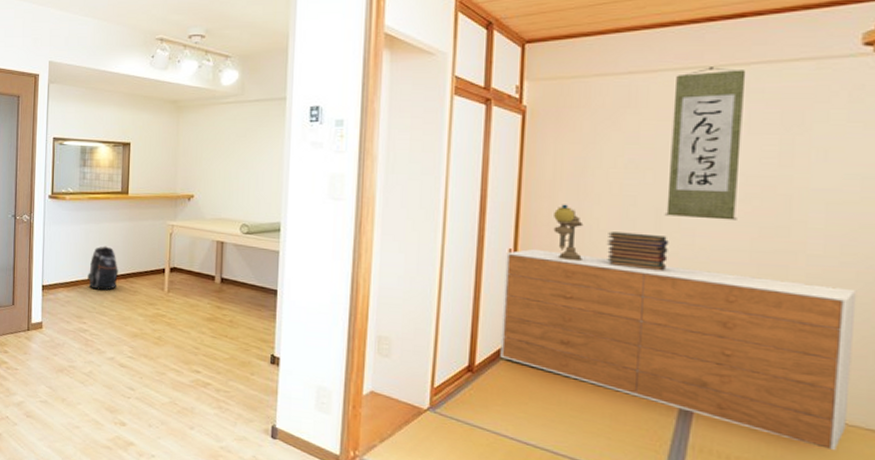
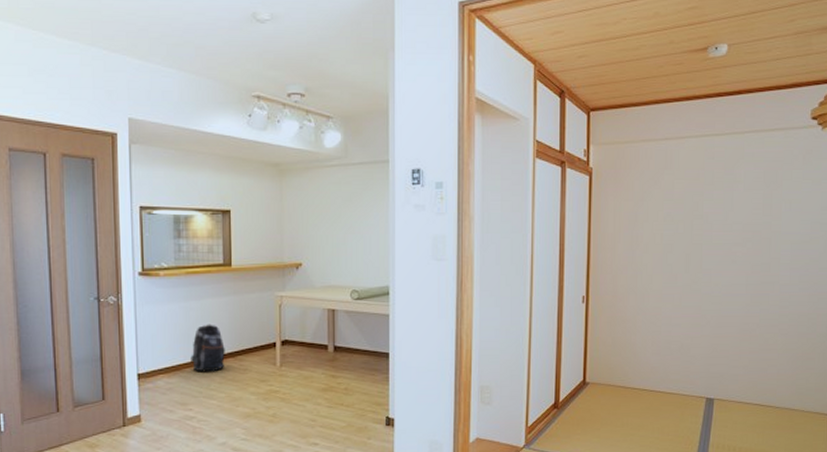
dresser: present [500,248,857,451] -> none [578,294,809,432]
table lamp: present [553,204,584,262] -> none [615,254,636,303]
book stack: present [606,231,669,271] -> none [652,275,695,306]
wall scroll: present [664,67,746,221] -> none [691,135,742,261]

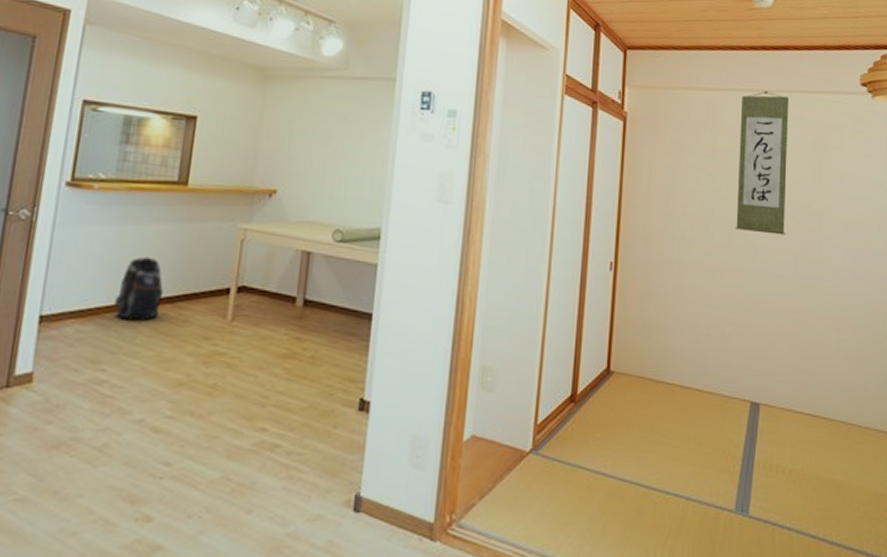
wall scroll: none [691,135,742,261] -> present [734,91,789,235]

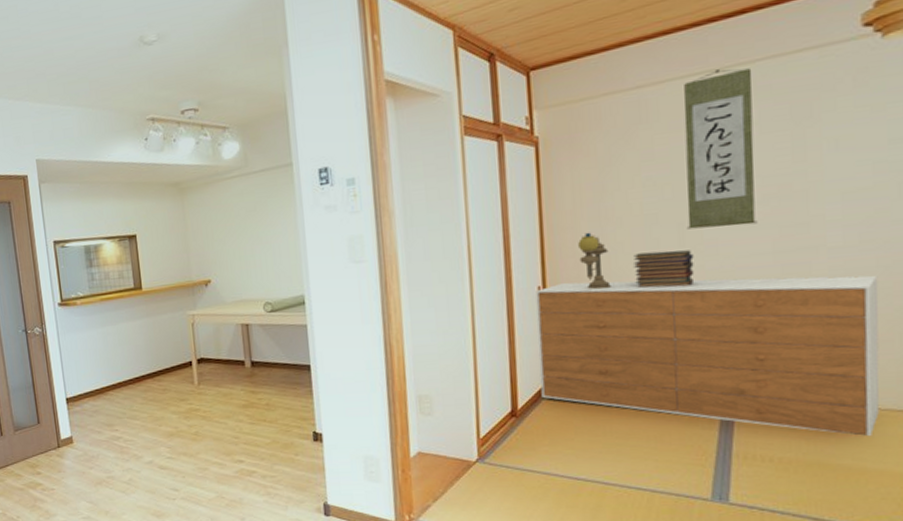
backpack: present [115,256,163,321] -> none [112,347,145,394]
dresser: none [600,262,864,454] -> present [536,275,880,437]
table lamp: none [648,215,673,276] -> present [578,232,611,290]
book stack: none [690,244,738,285] -> present [633,250,695,288]

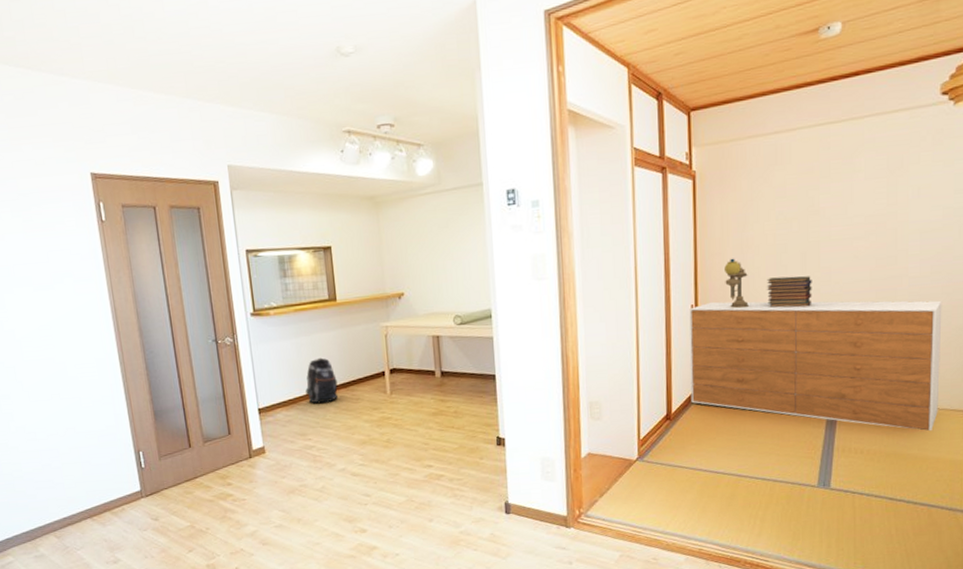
backpack: none [112,347,145,394] -> present [305,357,339,404]
wall scroll: present [684,68,758,230] -> none [808,122,861,258]

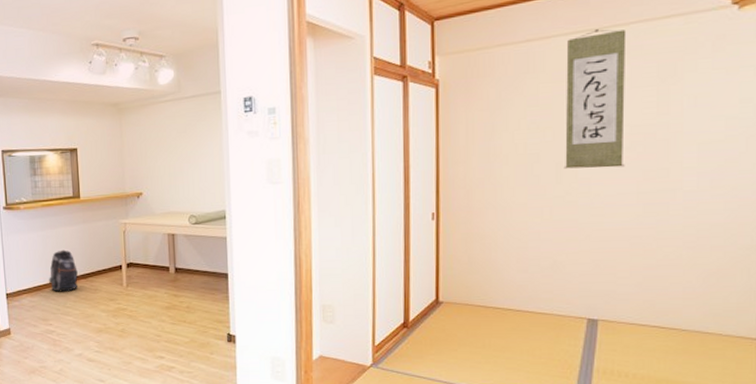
dresser: present [689,300,942,432] -> none [429,210,725,359]
table lamp: present [725,258,749,309] -> none [469,167,496,218]
book stack: present [766,276,812,308] -> none [515,186,569,220]
wall scroll: none [808,122,861,258] -> present [563,29,627,169]

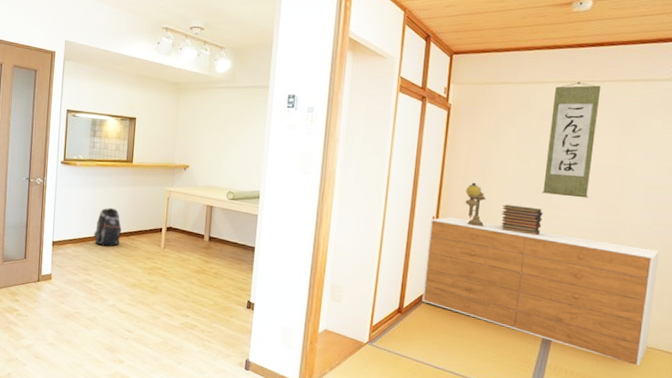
dresser: none [429,210,725,359] -> present [422,216,660,366]
table lamp: none [469,167,496,218] -> present [465,182,486,227]
book stack: none [515,186,569,220] -> present [501,204,543,236]

